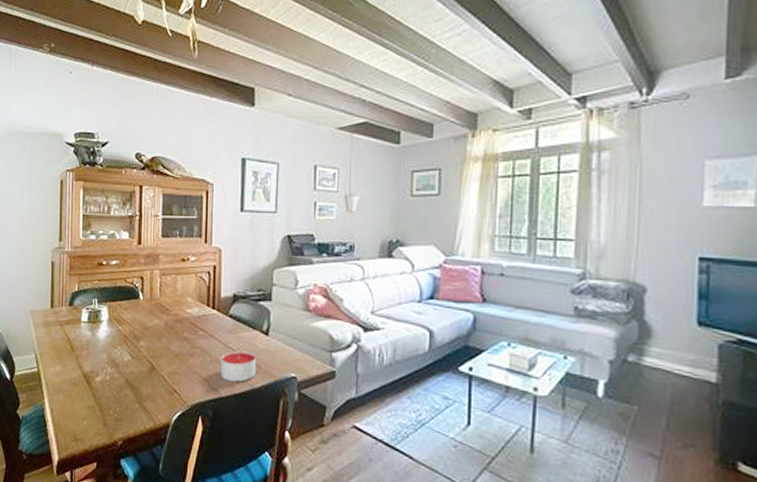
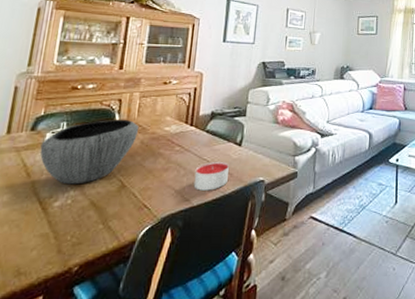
bowl: none [79,297,163,362] -> present [39,119,140,185]

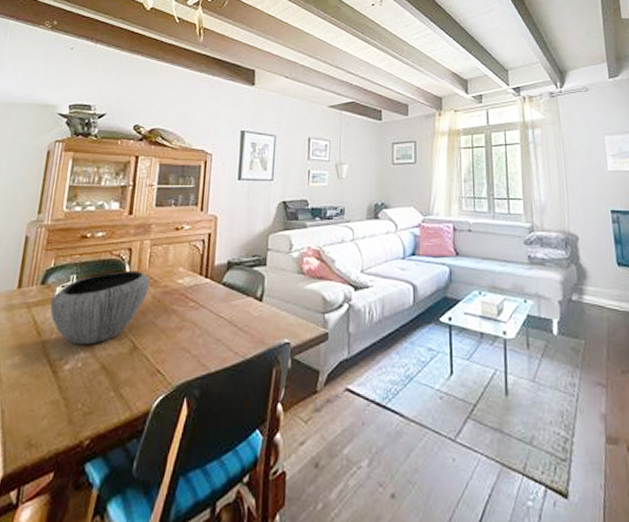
candle: present [193,161,229,191] -> none [210,319,249,354]

